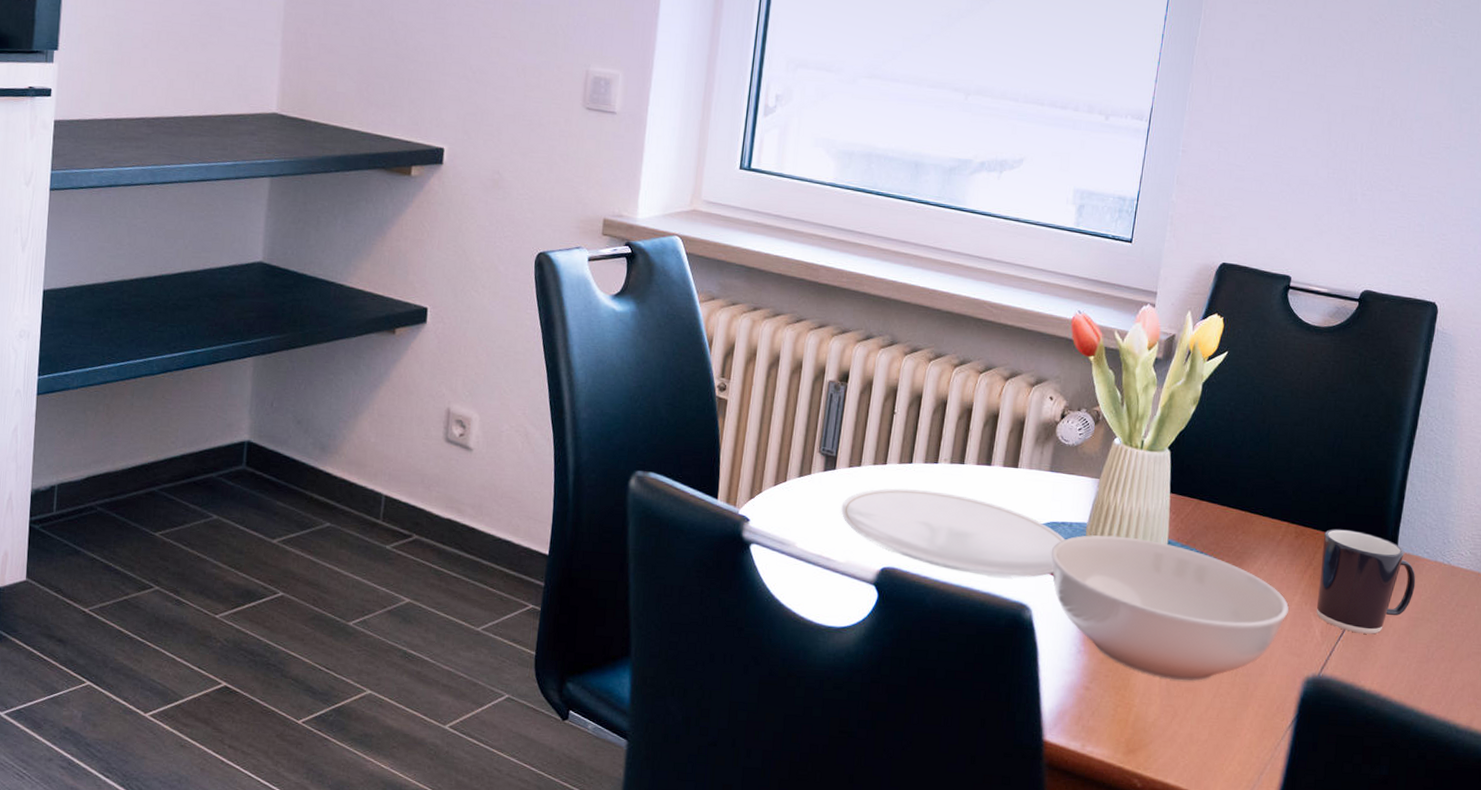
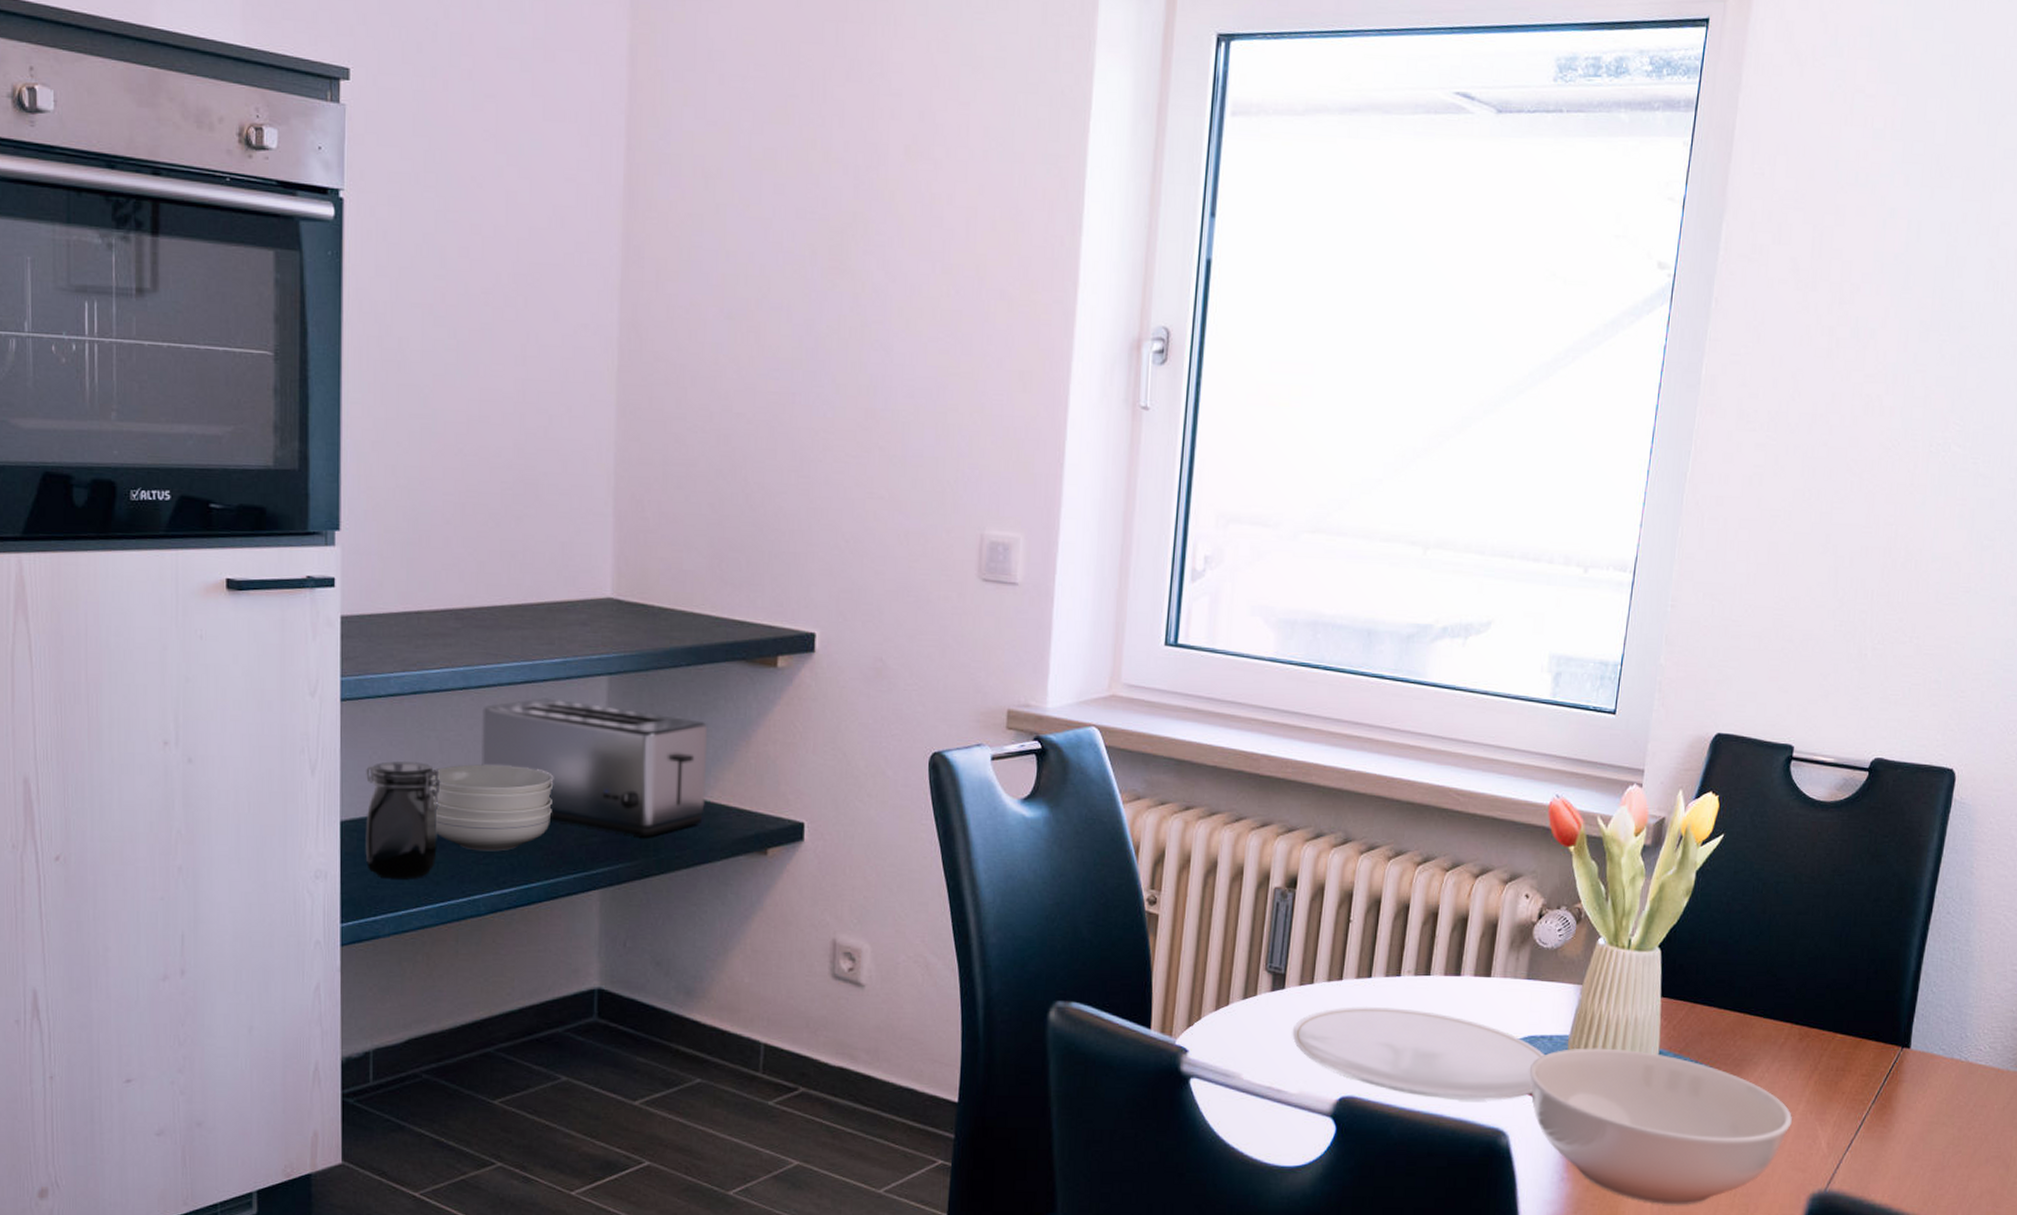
jar: none [62,242,128,341] -> present [365,760,441,878]
bowl: none [117,247,220,321] -> present [429,764,554,852]
toaster: none [161,194,351,315] -> present [481,698,708,838]
mug: present [1316,528,1416,634] -> none [1822,1028,1931,1143]

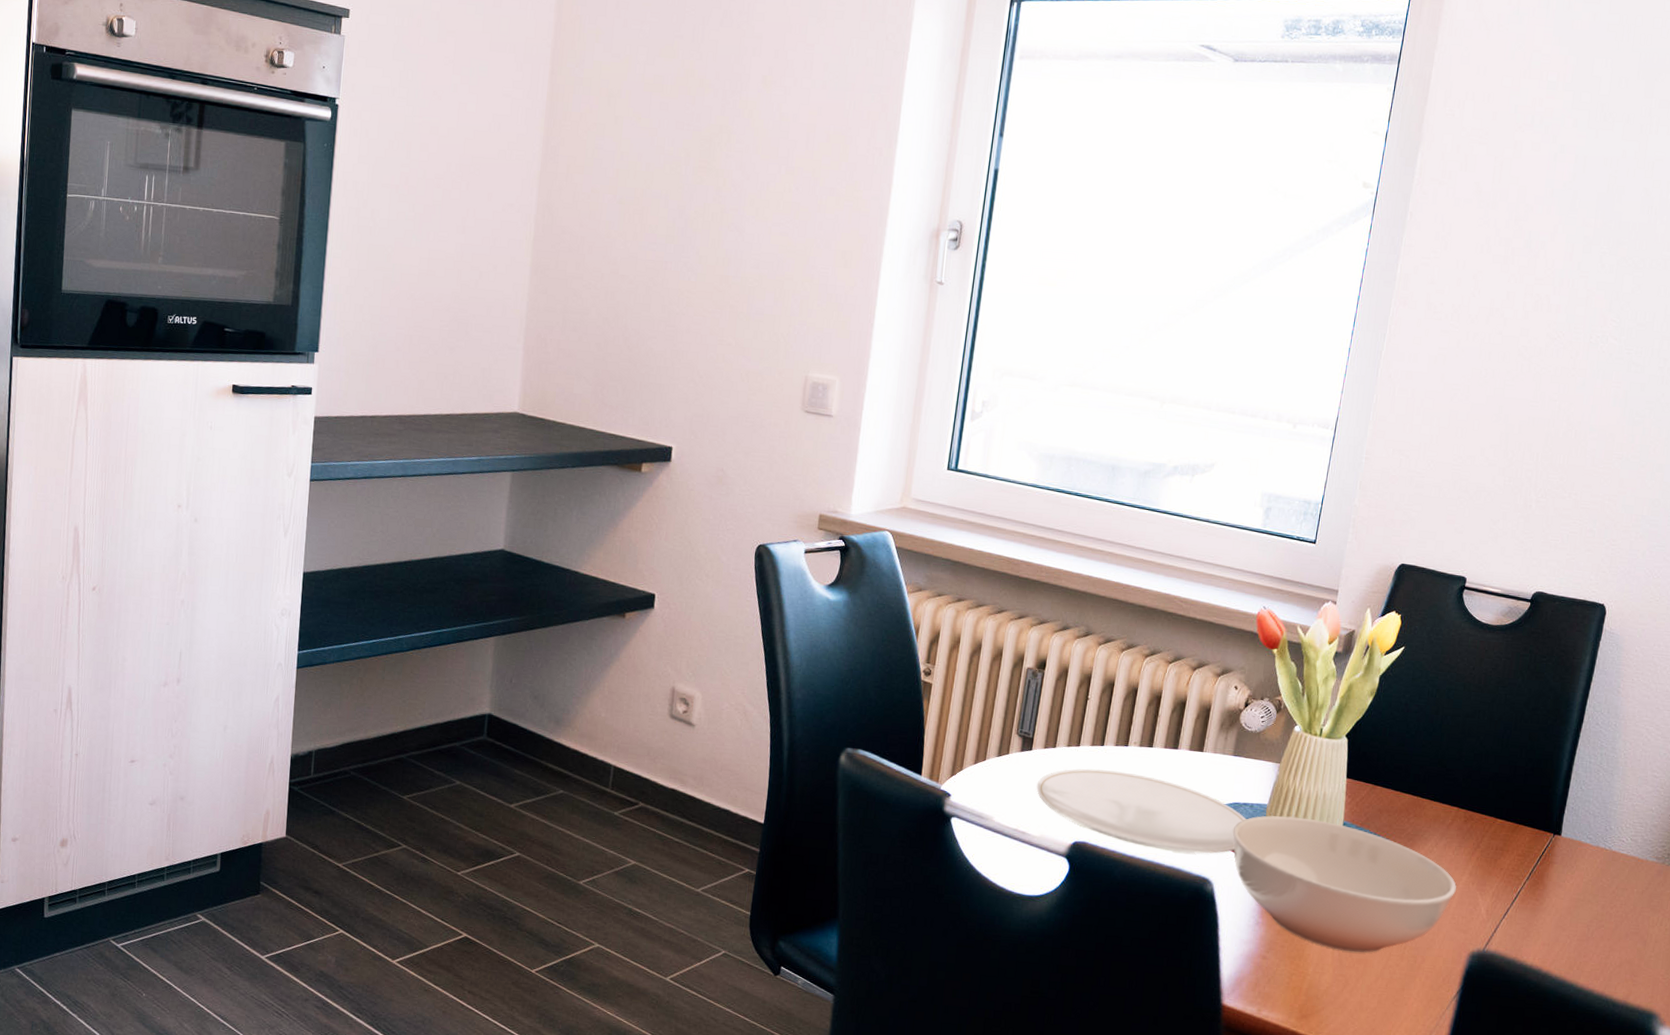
jar: present [365,760,441,878] -> none [320,529,380,620]
bowl: present [429,764,554,852] -> none [371,534,465,603]
toaster: present [481,698,708,838] -> none [411,486,586,599]

